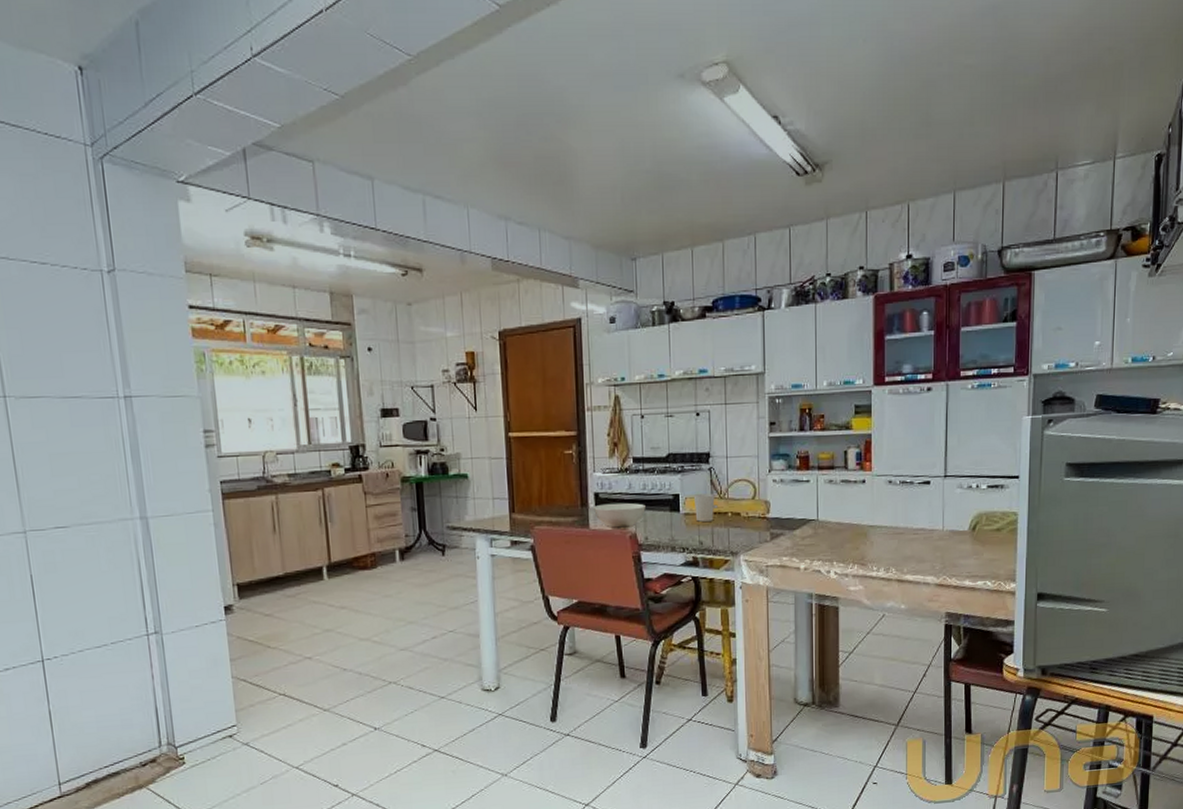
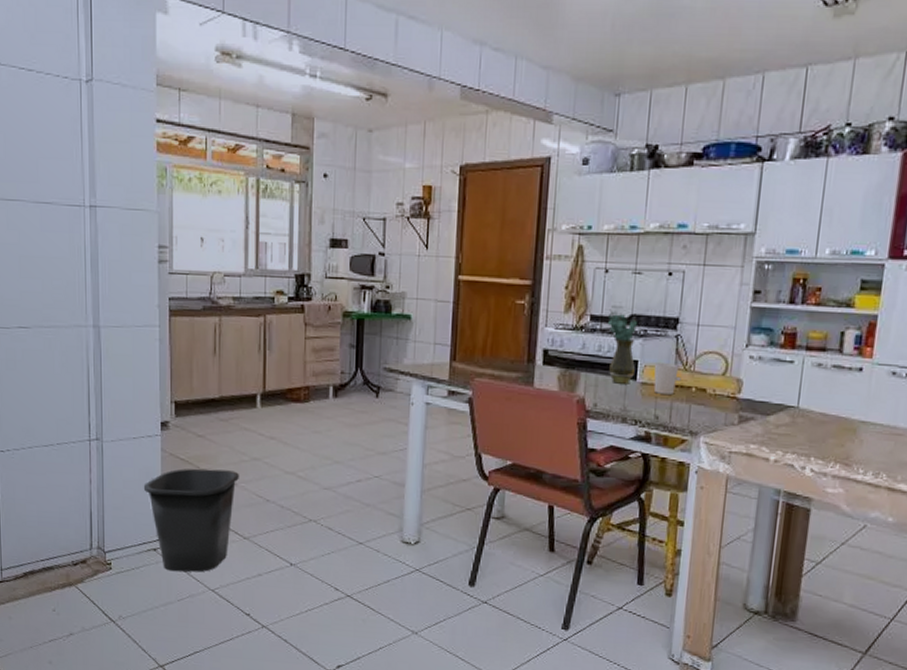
waste bin: none [211,645,314,755] -> present [143,468,240,572]
bowl: present [594,502,646,528] -> none [541,362,598,391]
vase: none [649,450,677,517] -> present [608,309,637,384]

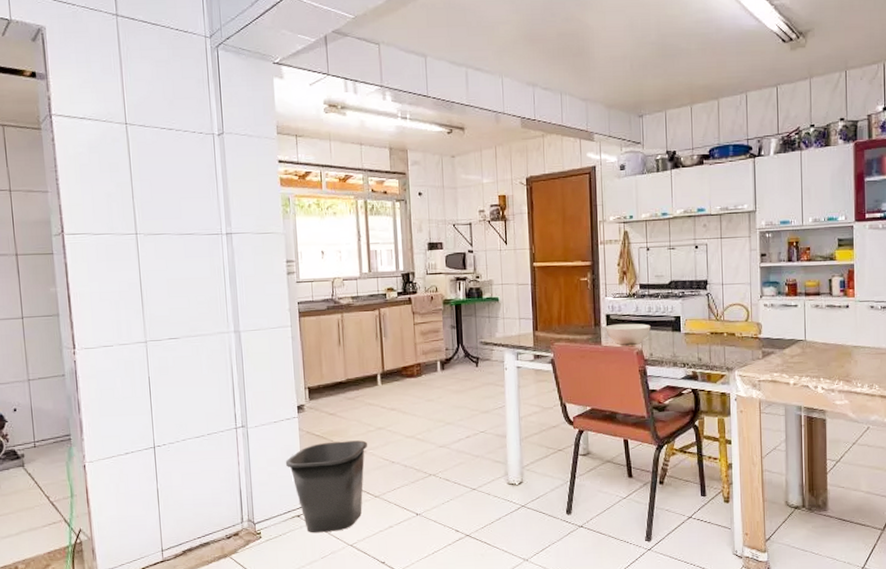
bowl: none [541,362,598,391] -> present [605,323,651,345]
vase: present [608,309,637,384] -> none [654,278,678,336]
cup: present [653,363,681,394] -> none [693,316,715,341]

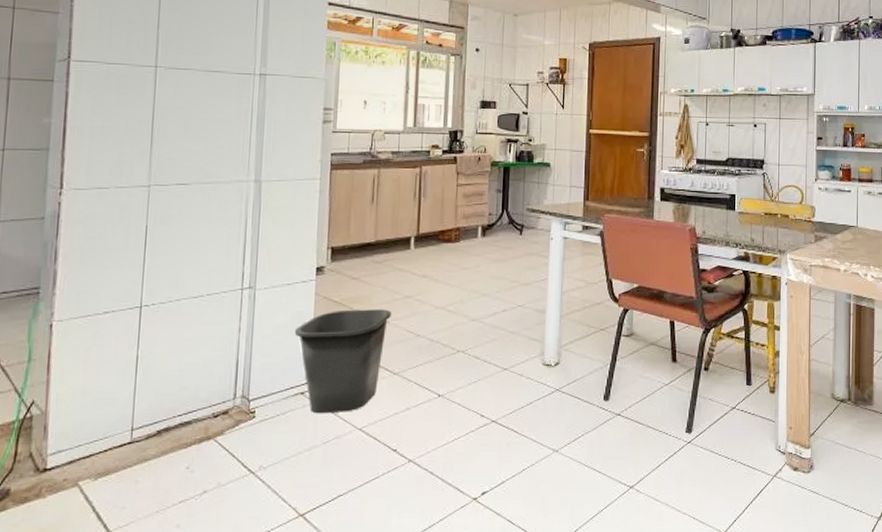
bowl: present [605,323,651,345] -> none [659,198,705,221]

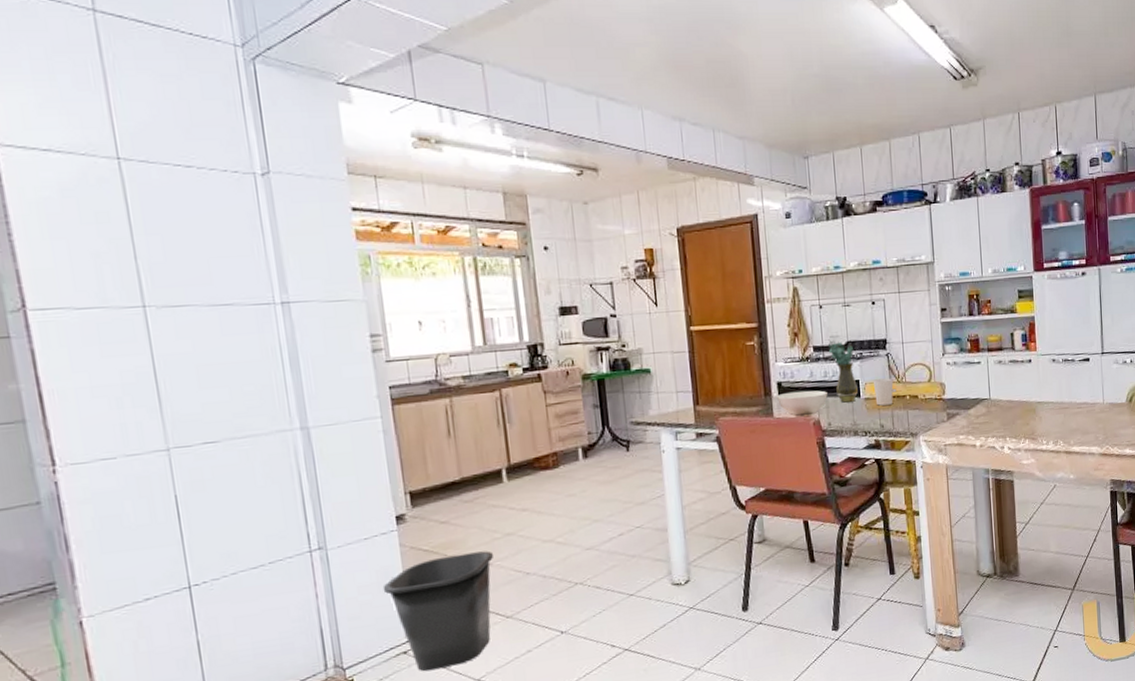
bowl: none [659,198,705,221] -> present [777,390,828,416]
vase: none [711,154,733,214] -> present [828,339,858,403]
cup: none [748,196,769,221] -> present [873,378,897,406]

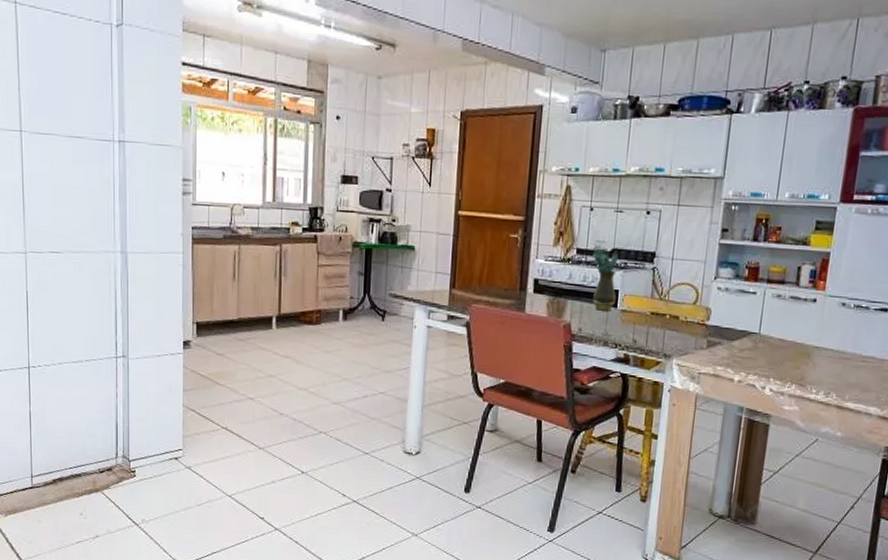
waste bin: present [383,550,494,671] -> none [166,384,257,480]
bowl: present [777,390,828,416] -> none [532,290,583,317]
cup: present [873,378,897,406] -> none [632,292,657,321]

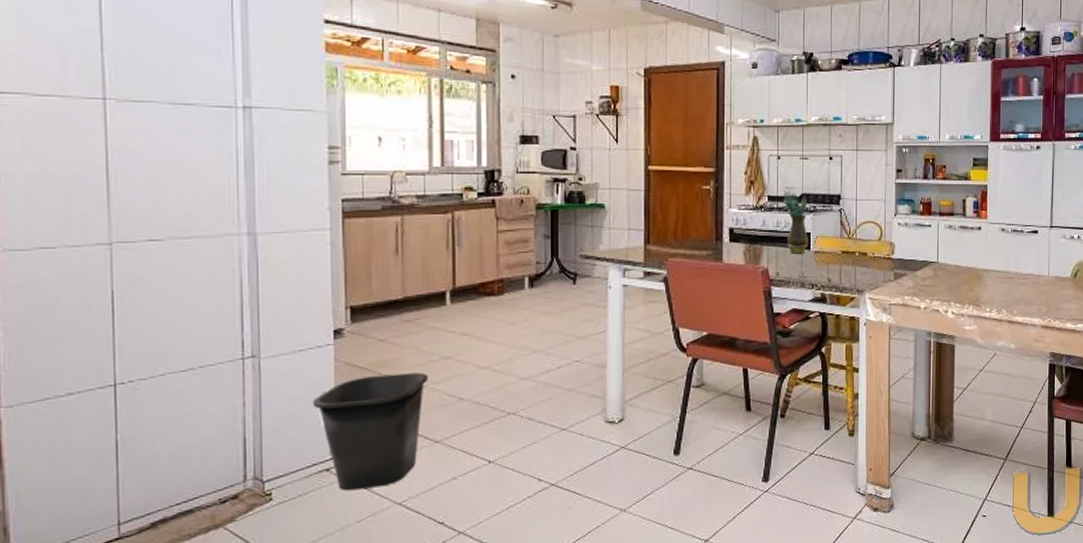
waste bin: none [166,384,257,480] -> present [312,372,429,490]

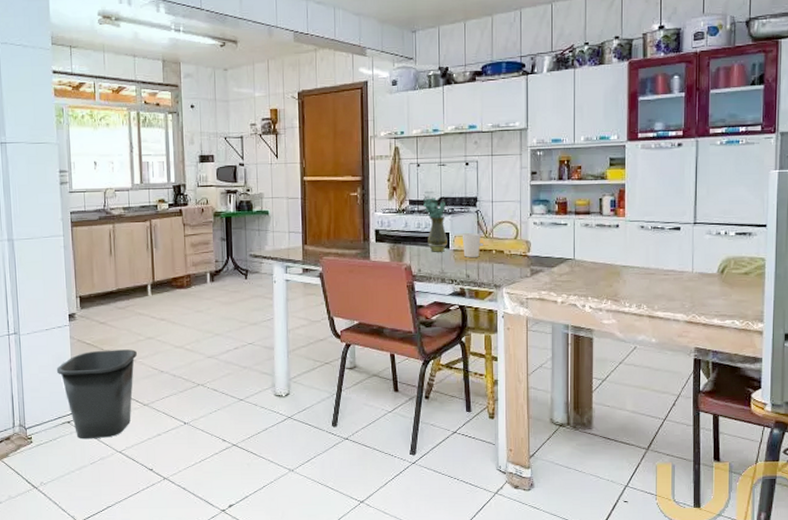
cup: none [824,233,846,260] -> present [462,233,484,257]

